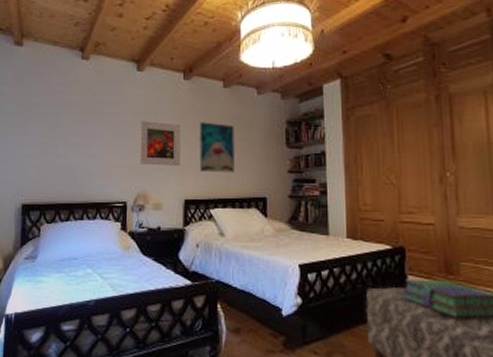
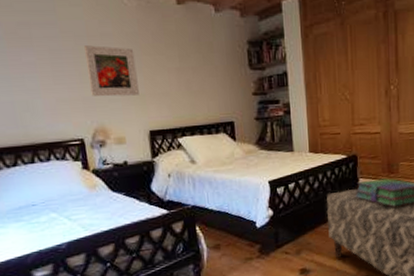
wall art: present [199,122,235,173] -> none [155,44,199,100]

